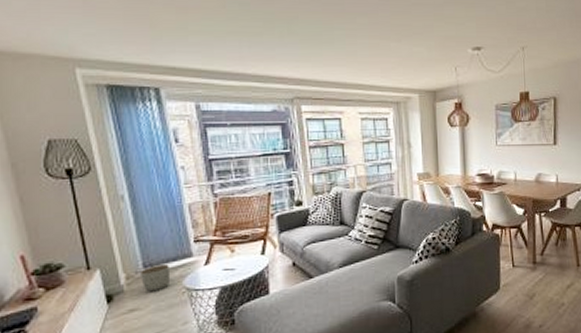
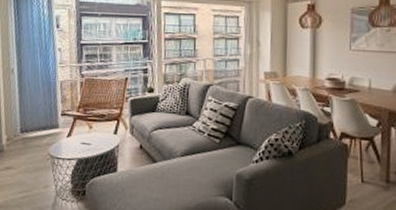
planter: present [141,263,171,291] -> none [17,131,41,154]

